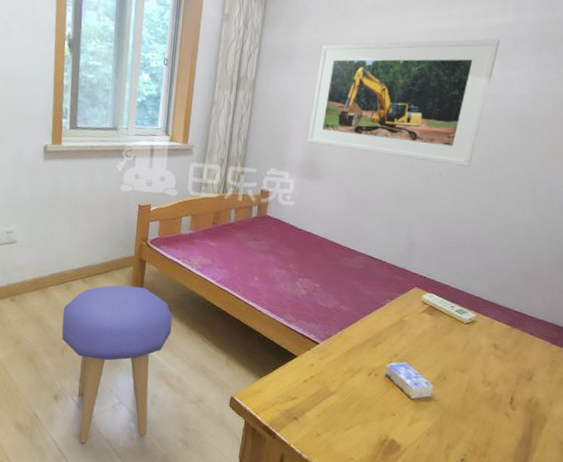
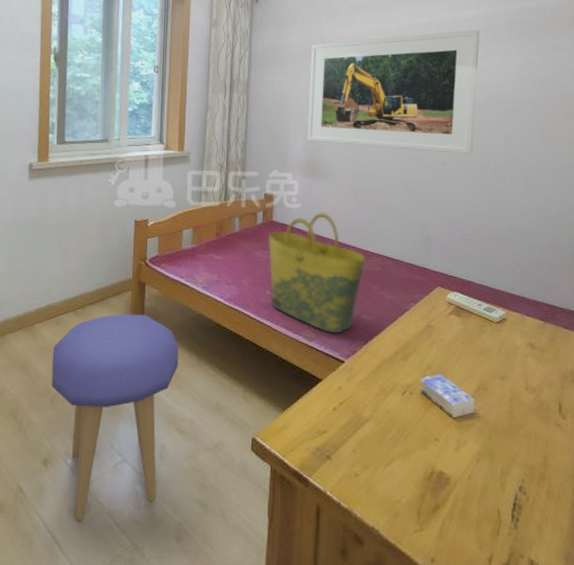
tote bag: none [258,210,350,319] -> present [267,212,365,333]

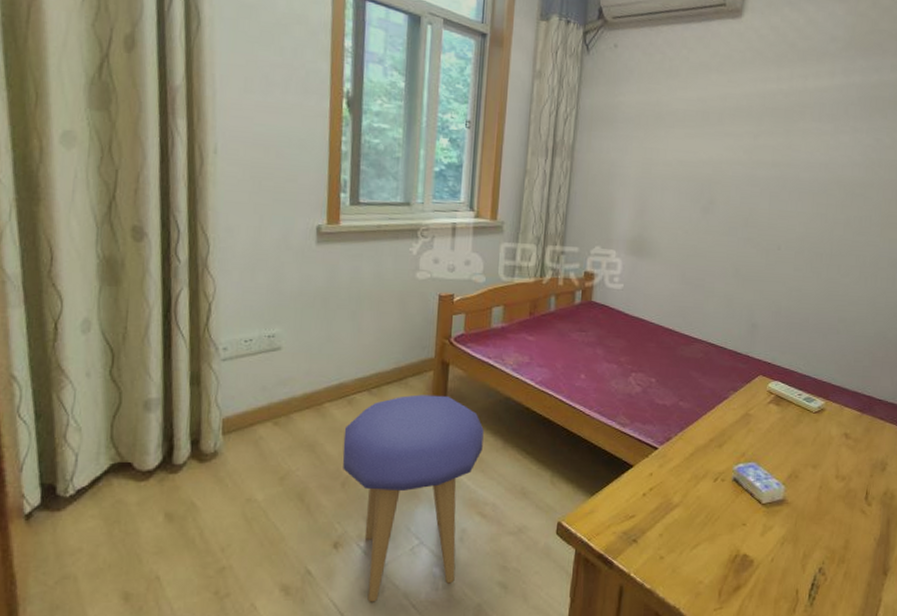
tote bag: present [267,212,365,333] -> none [585,293,687,419]
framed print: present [307,29,480,155] -> none [635,102,831,240]

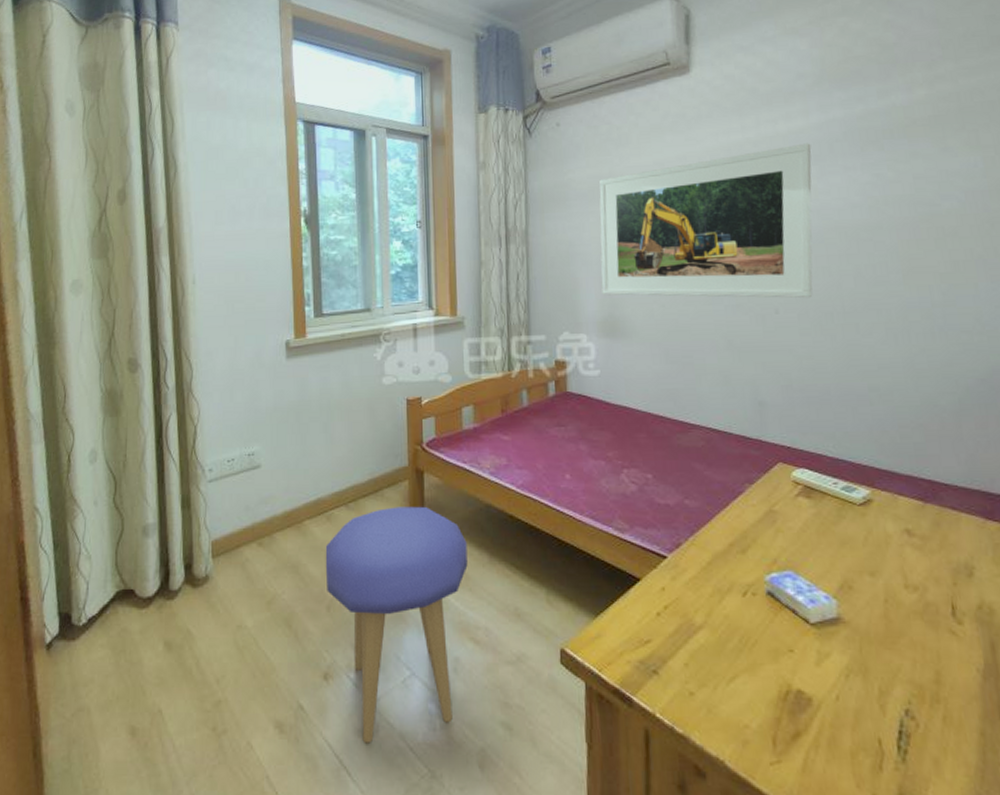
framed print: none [635,102,831,240] -> present [599,143,813,299]

